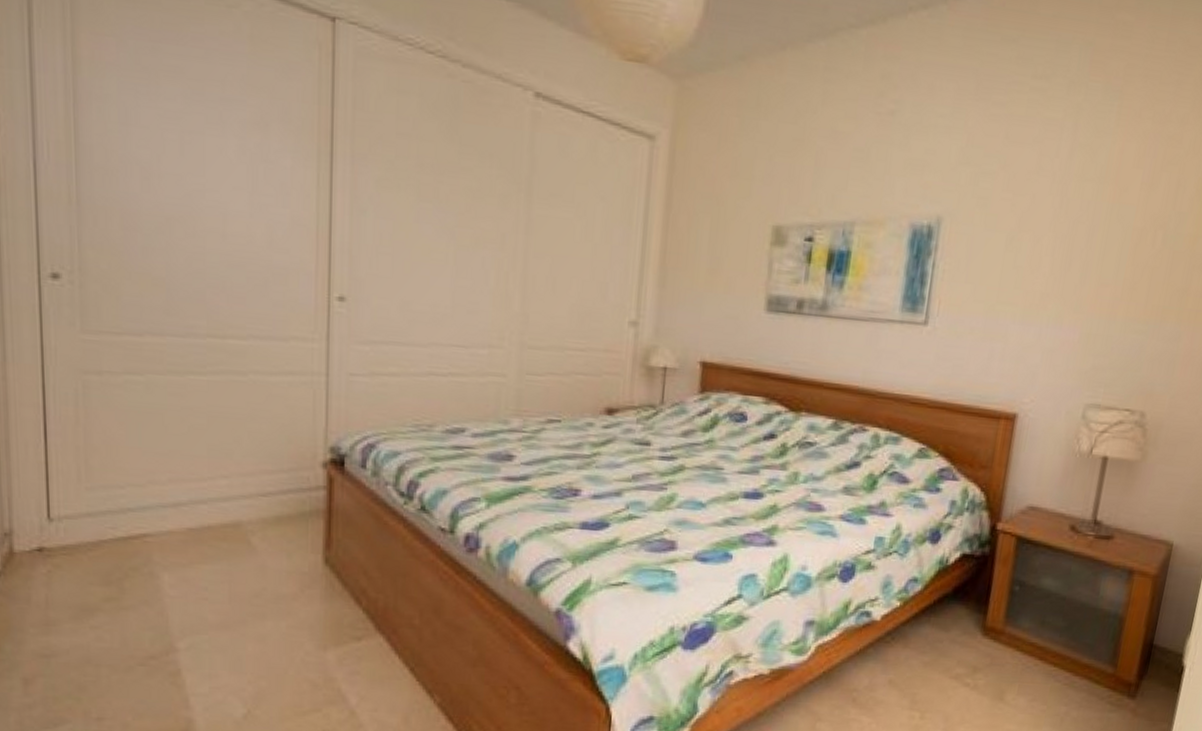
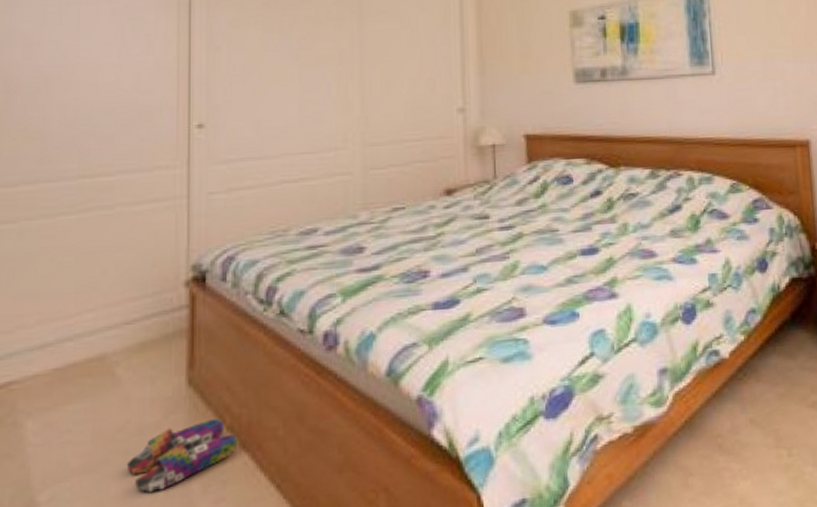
slippers: none [264,598,373,656] -> present [127,418,237,492]

